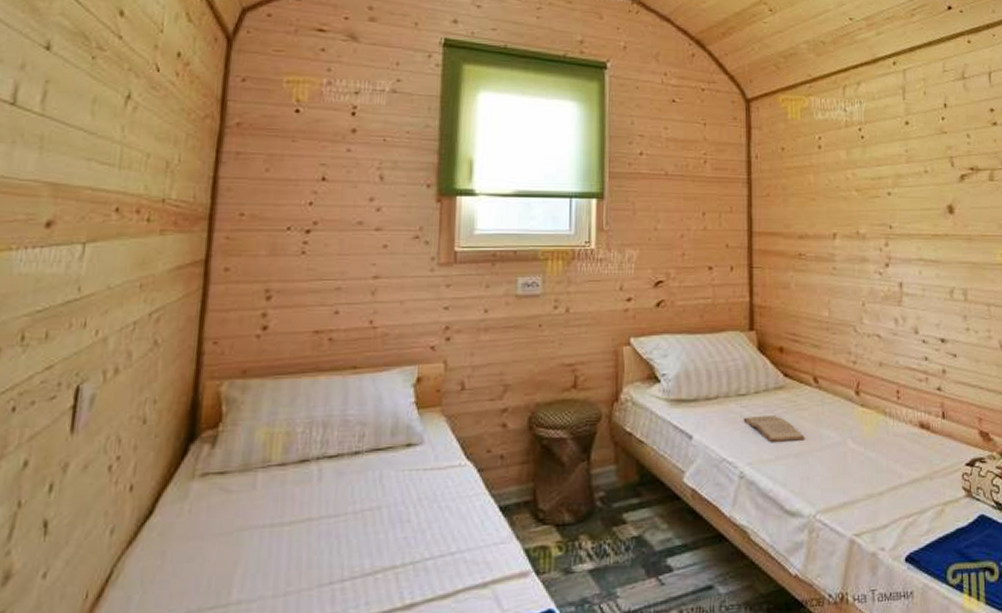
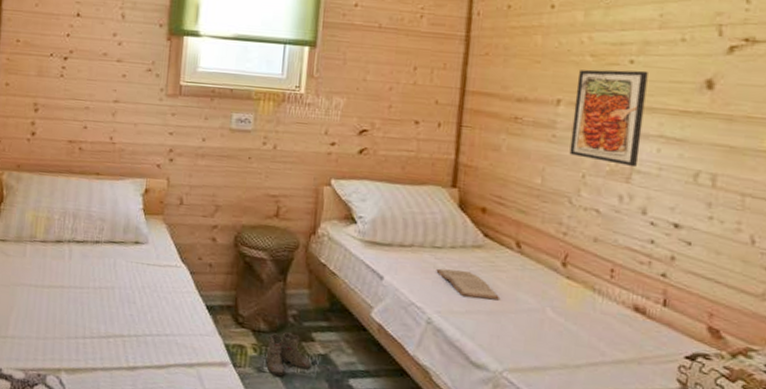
boots: none [568,519,625,574] -> present [261,332,311,377]
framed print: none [847,201,906,291] -> present [569,69,648,168]

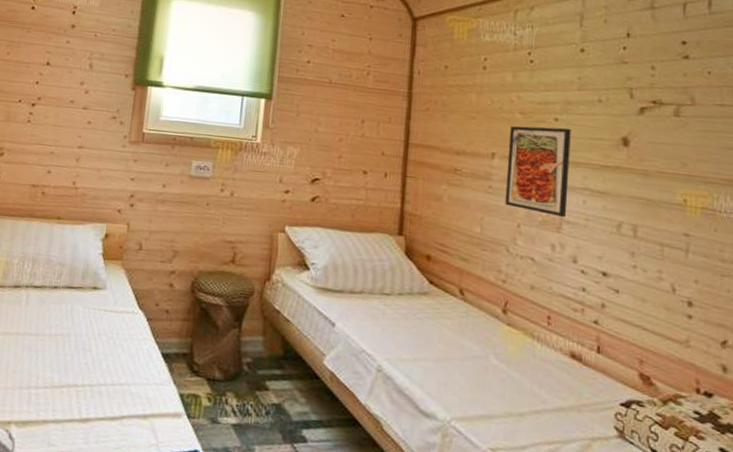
boots: present [261,332,311,377] -> none [215,381,265,428]
book: present [436,268,499,300] -> none [385,315,445,348]

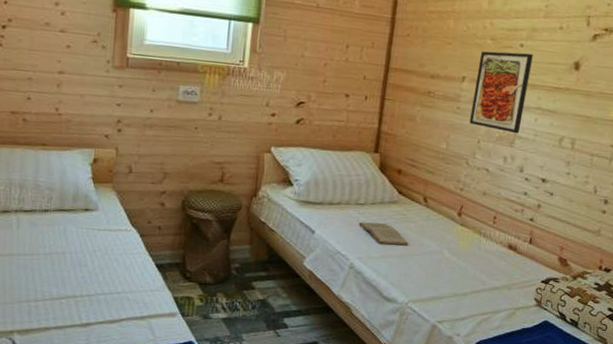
book: none [385,315,445,348] -> present [359,222,408,246]

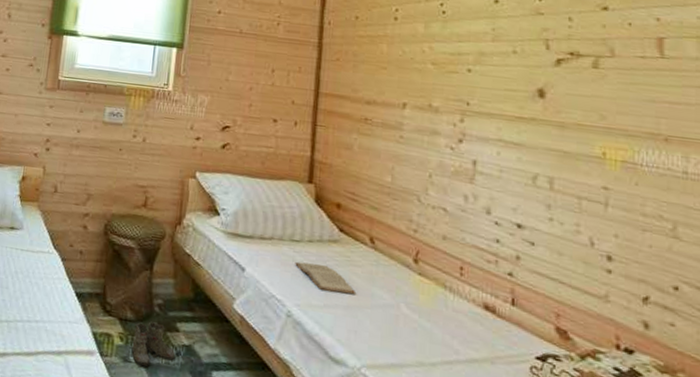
boots: none [207,283,252,321] -> present [127,321,176,367]
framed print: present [469,51,533,134] -> none [416,76,485,169]

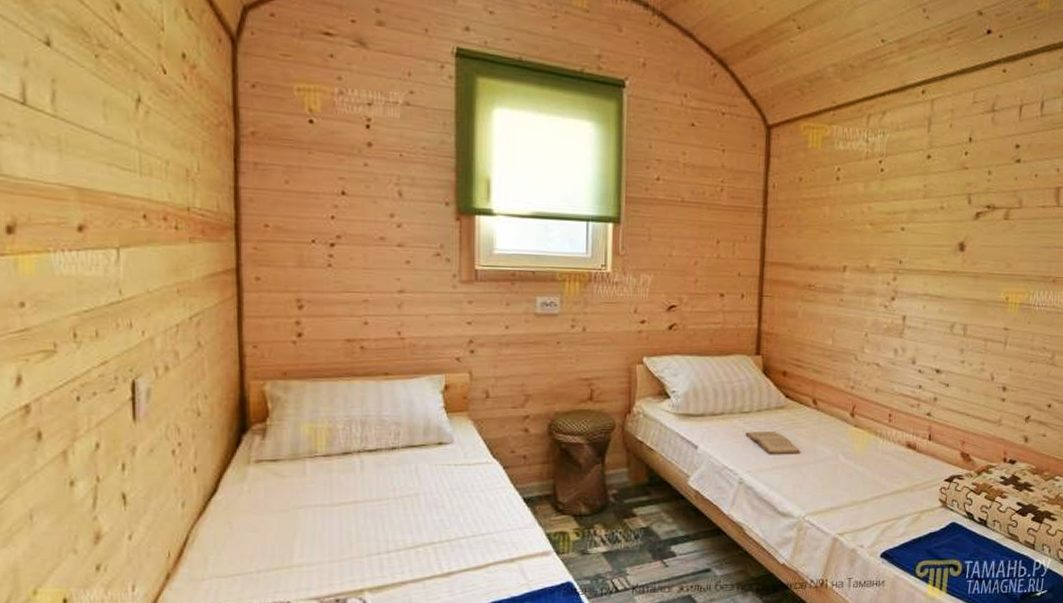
boots: present [127,321,176,367] -> none [585,512,634,556]

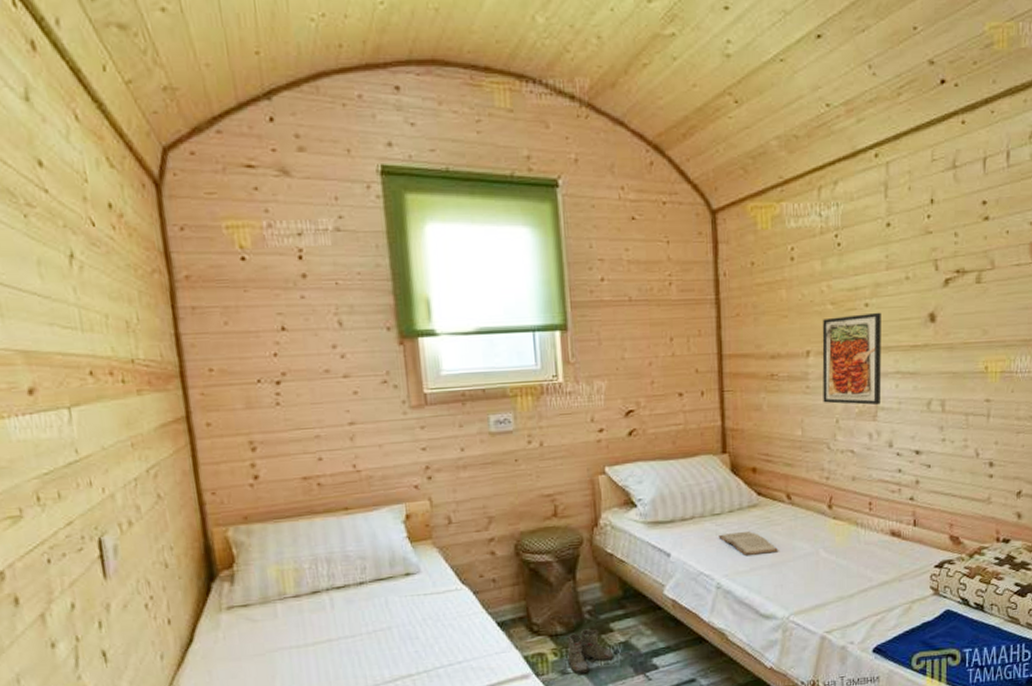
boots: none [585,512,634,556] -> present [564,629,614,674]
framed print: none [854,236,916,324] -> present [822,312,882,406]

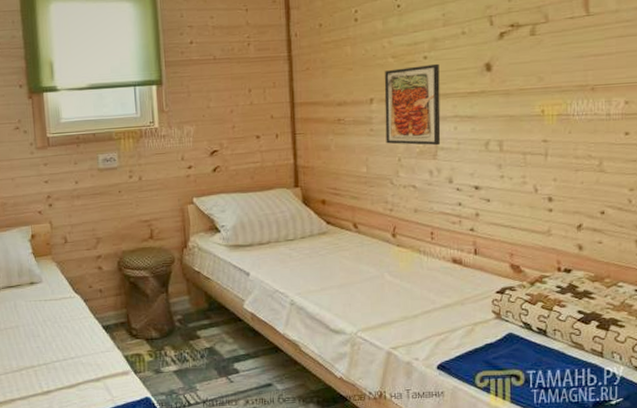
boots: present [564,629,614,674] -> none [158,335,201,374]
book: present [718,530,778,555] -> none [292,255,346,277]

